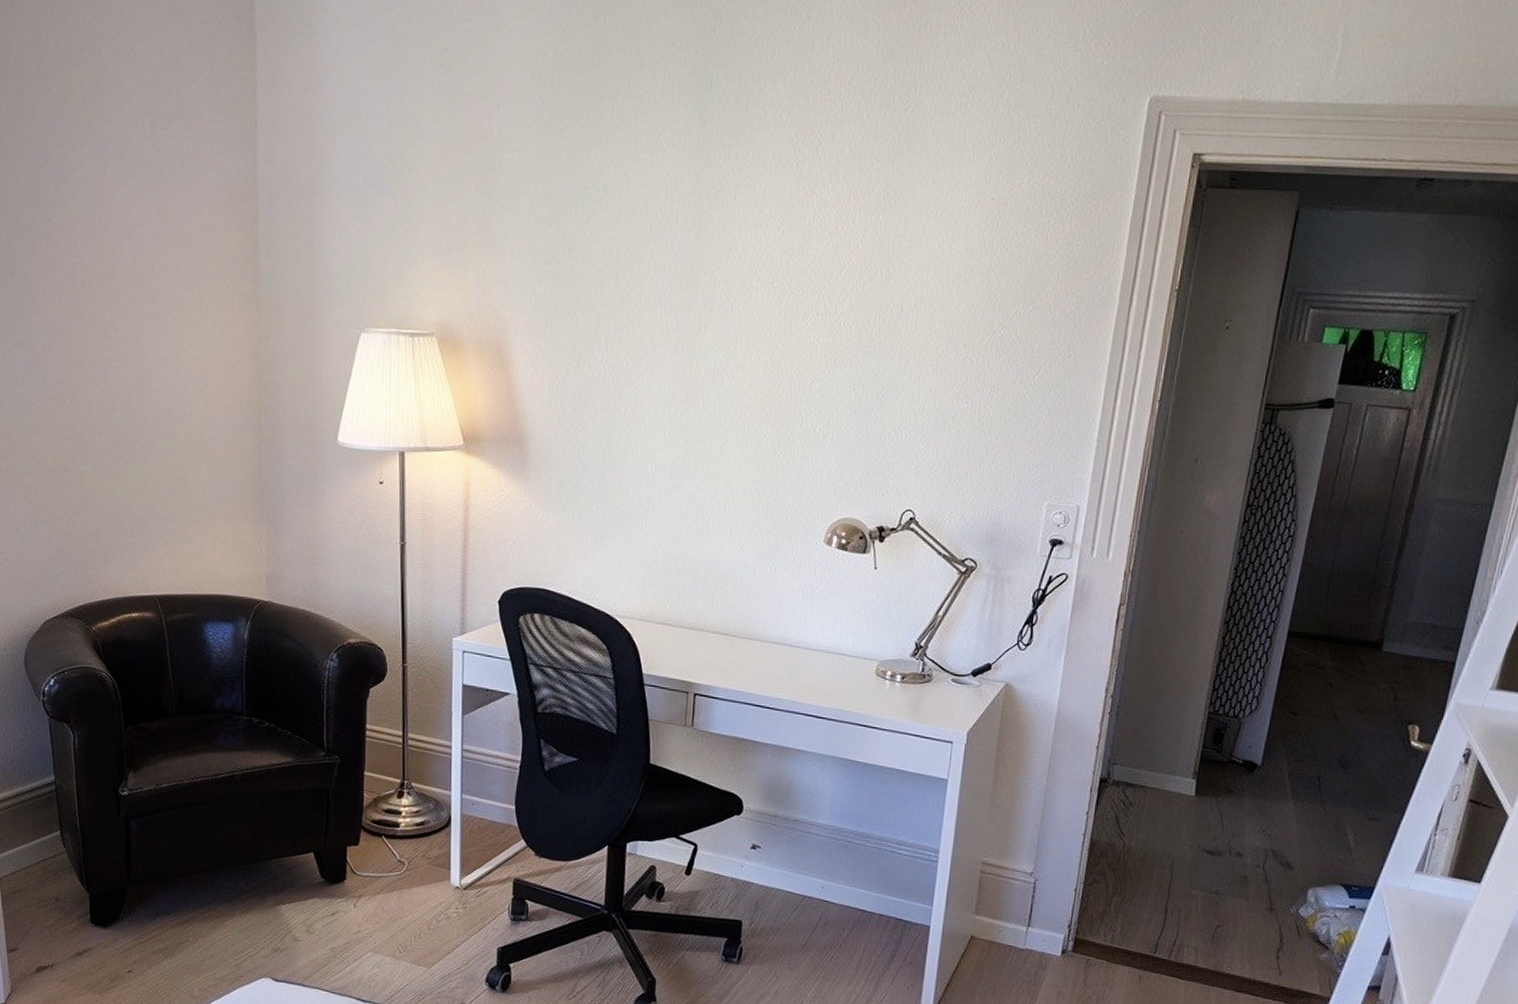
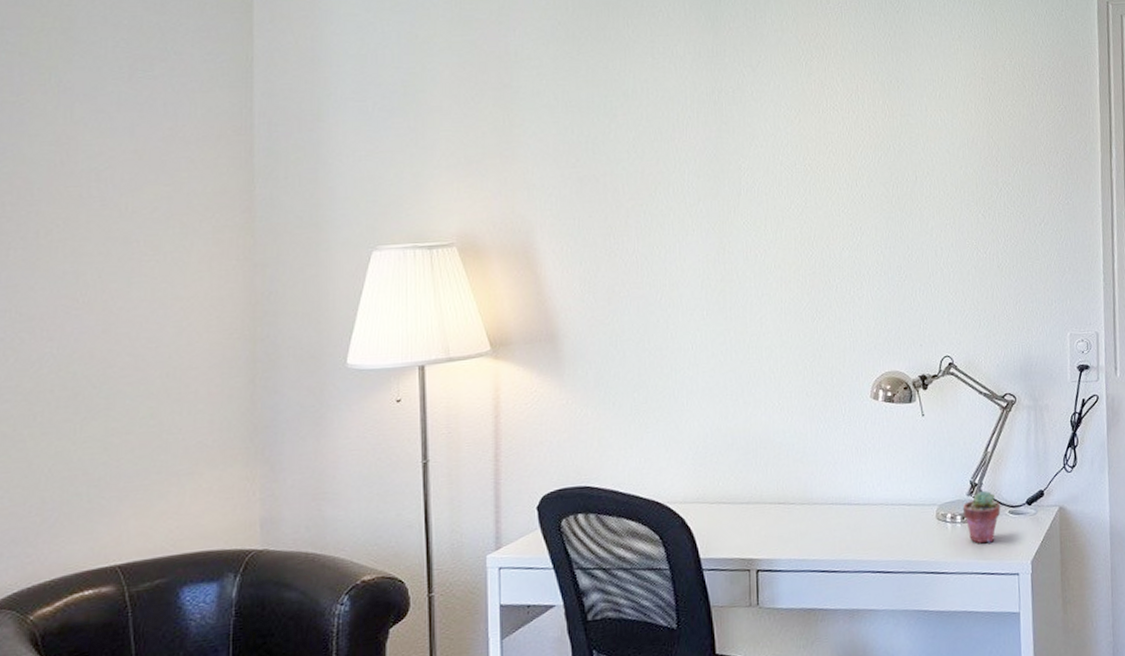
potted succulent: none [903,653,944,707] -> present [962,490,1001,544]

